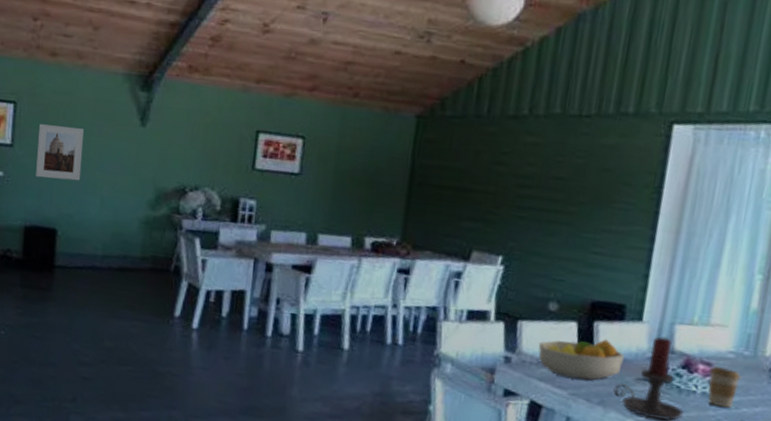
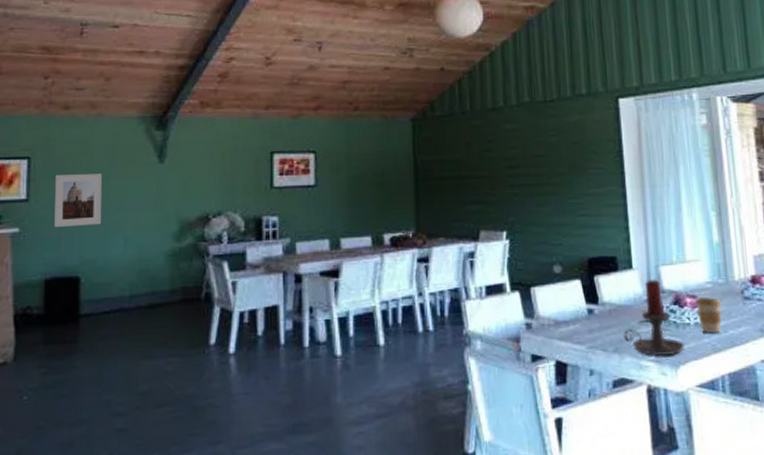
fruit bowl: present [538,339,624,380] -> none [552,290,626,332]

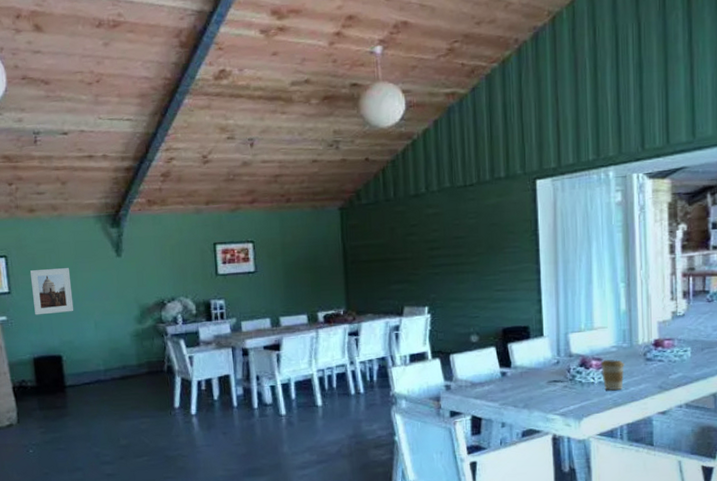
candle holder: present [623,279,684,357] -> none [533,345,588,411]

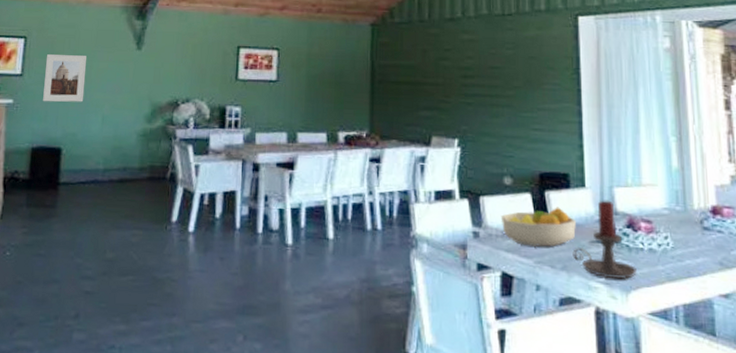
fruit bowl: none [469,356,536,392] -> present [500,207,576,247]
candle holder: none [533,345,588,411] -> present [572,200,637,280]
coffee cup: present [600,359,625,390] -> none [650,223,679,261]

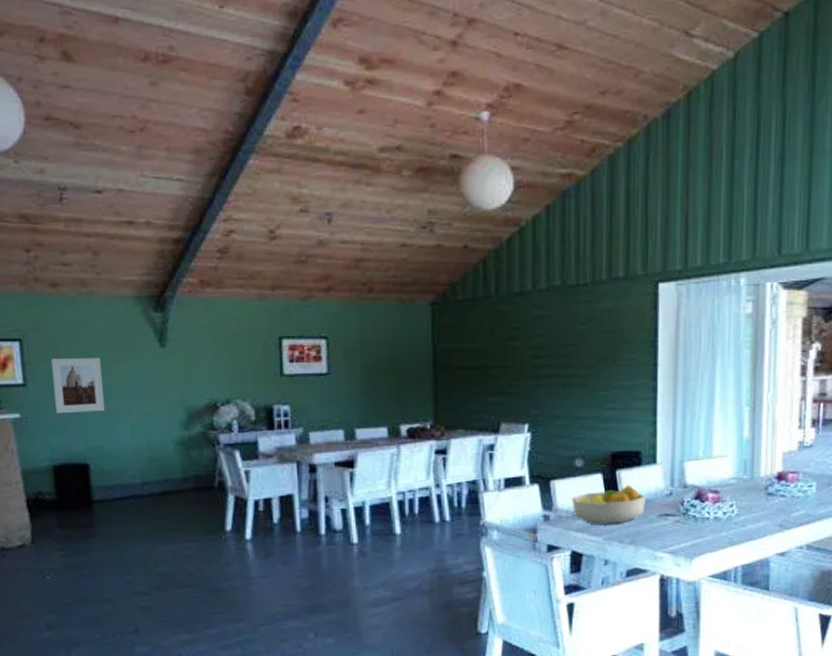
candle holder: present [572,200,637,280] -> none [641,474,701,549]

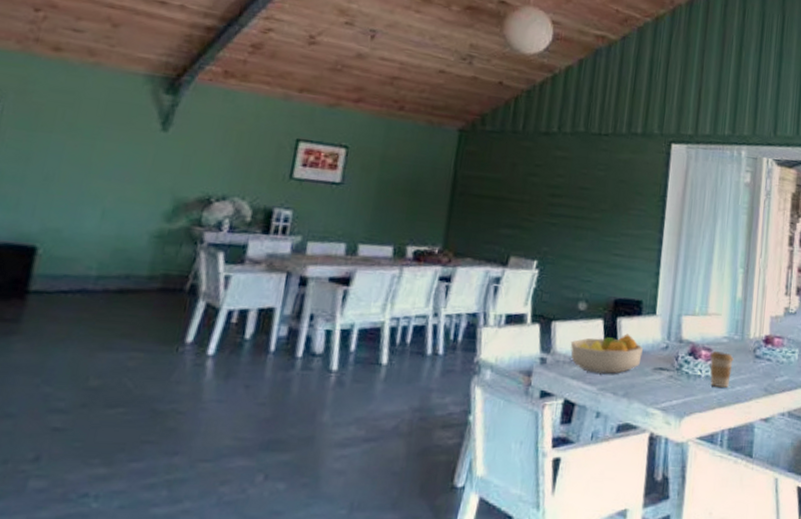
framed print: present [50,358,106,414] -> none [14,125,88,190]
coffee cup: none [717,493,744,527] -> present [709,351,734,388]

